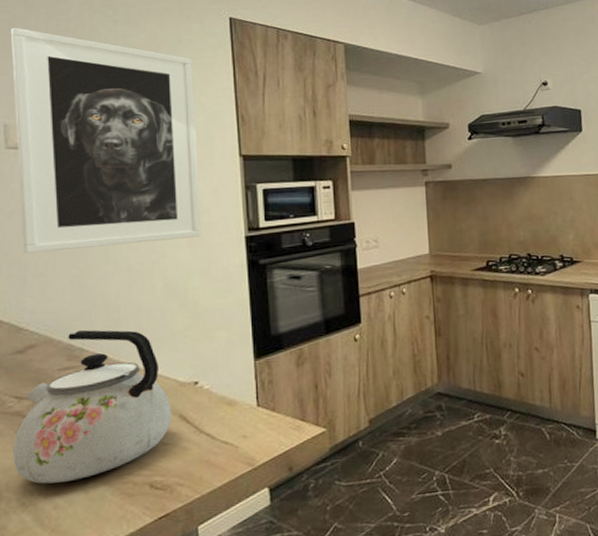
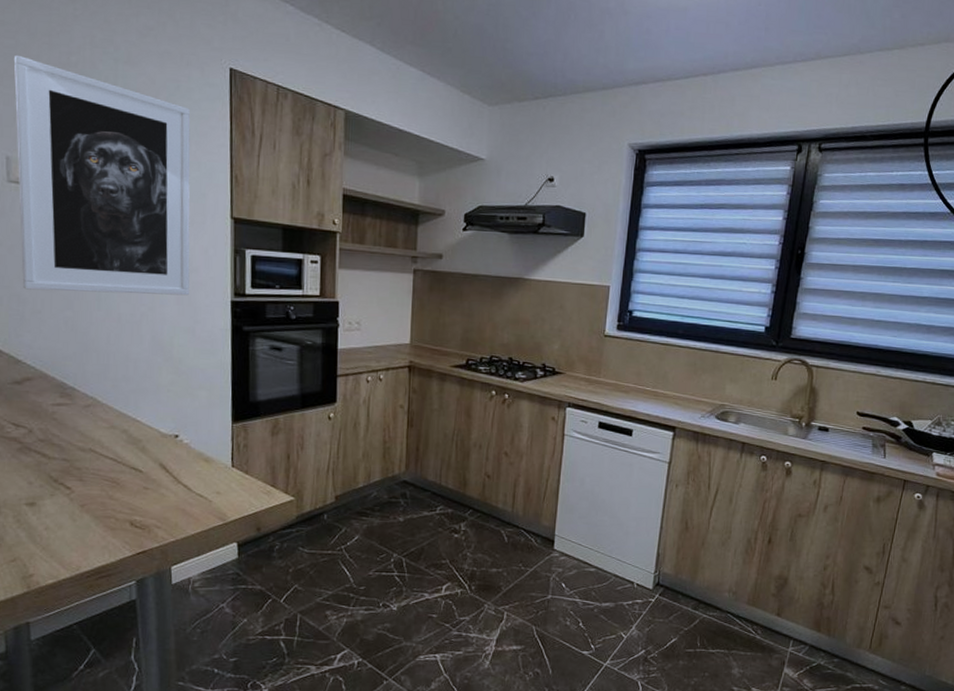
kettle: present [13,329,172,484] -> none [10,370,153,508]

